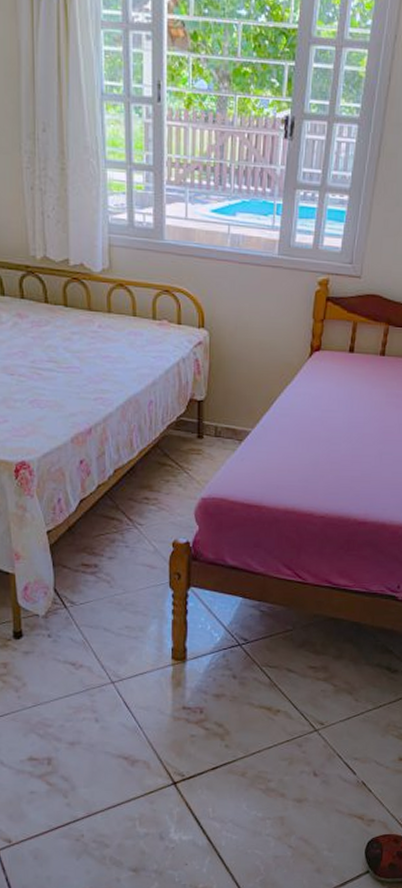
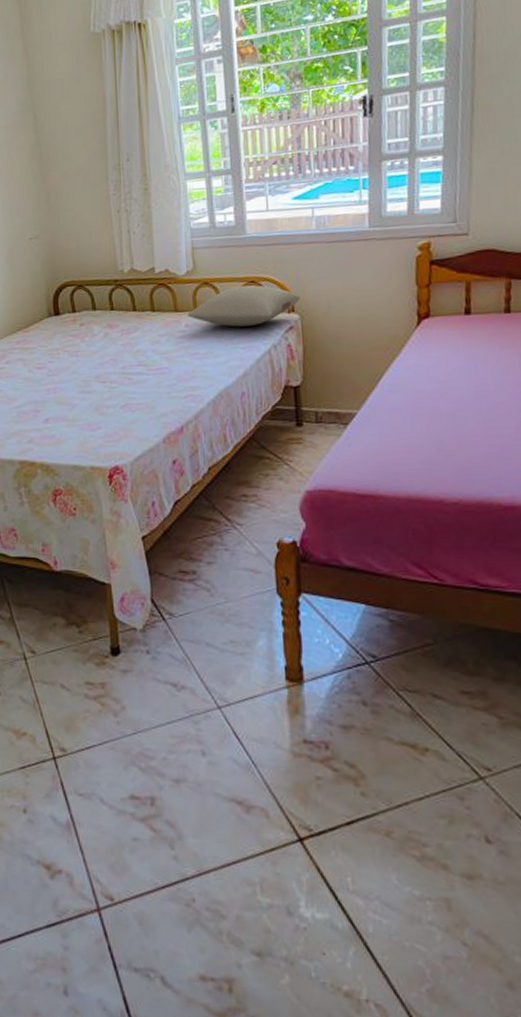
pillow: none [101,293,211,336] -> present [187,285,301,327]

